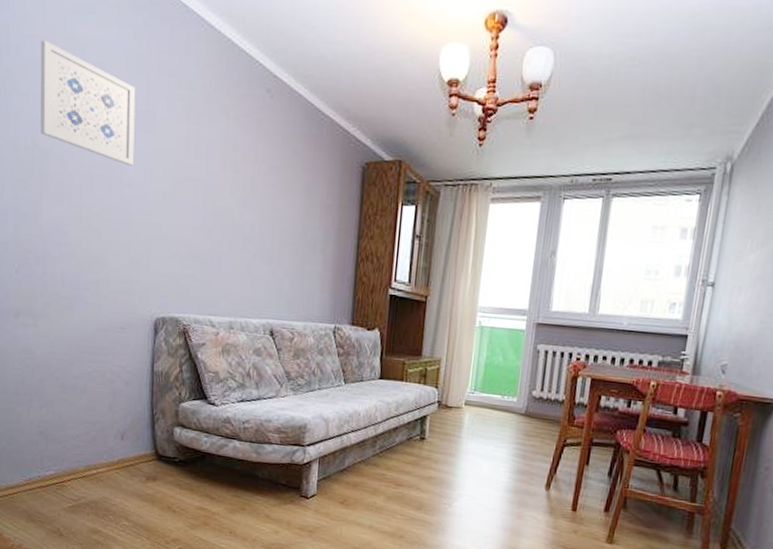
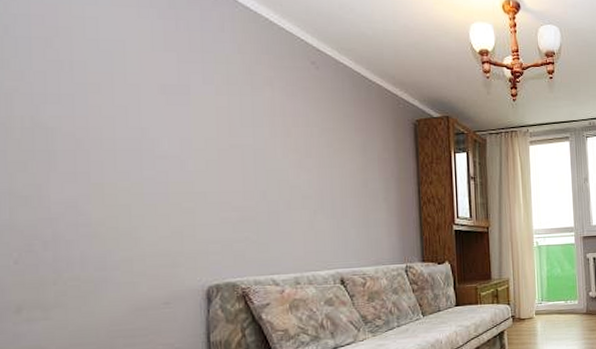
wall art: present [40,40,136,166] -> none [38,19,167,138]

